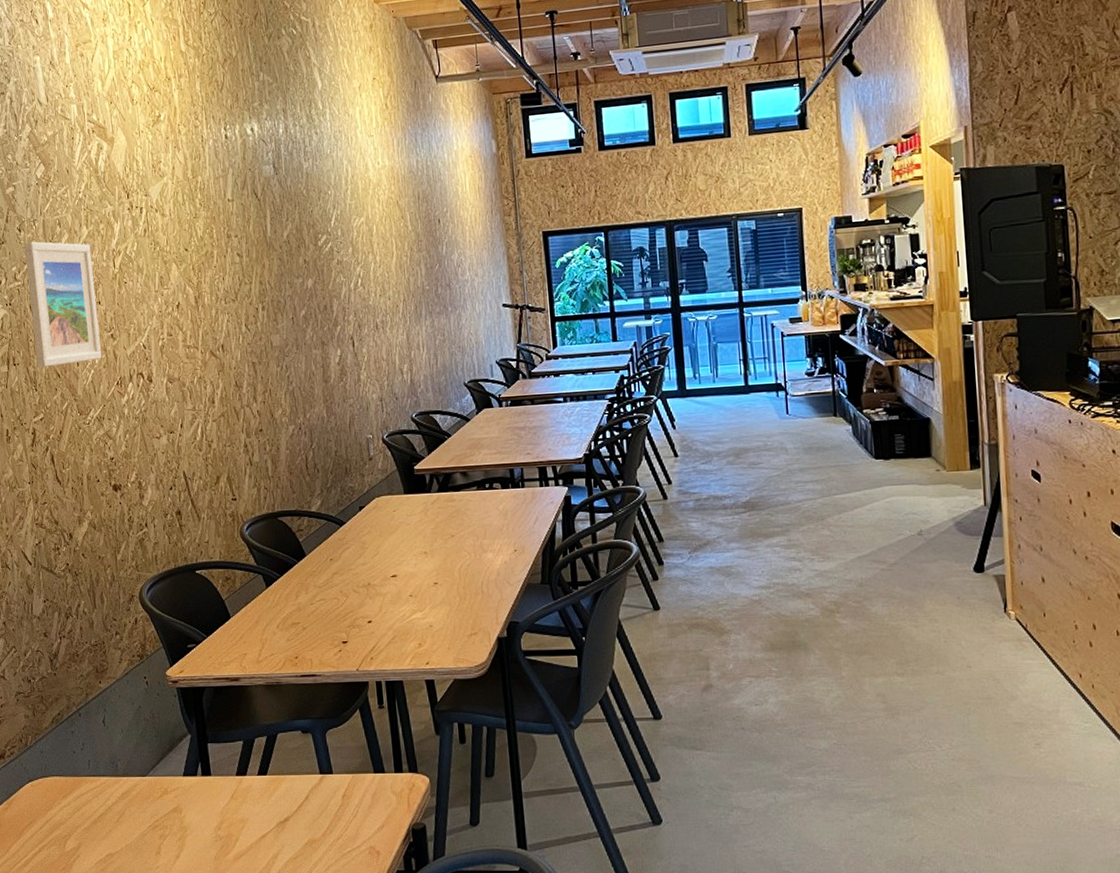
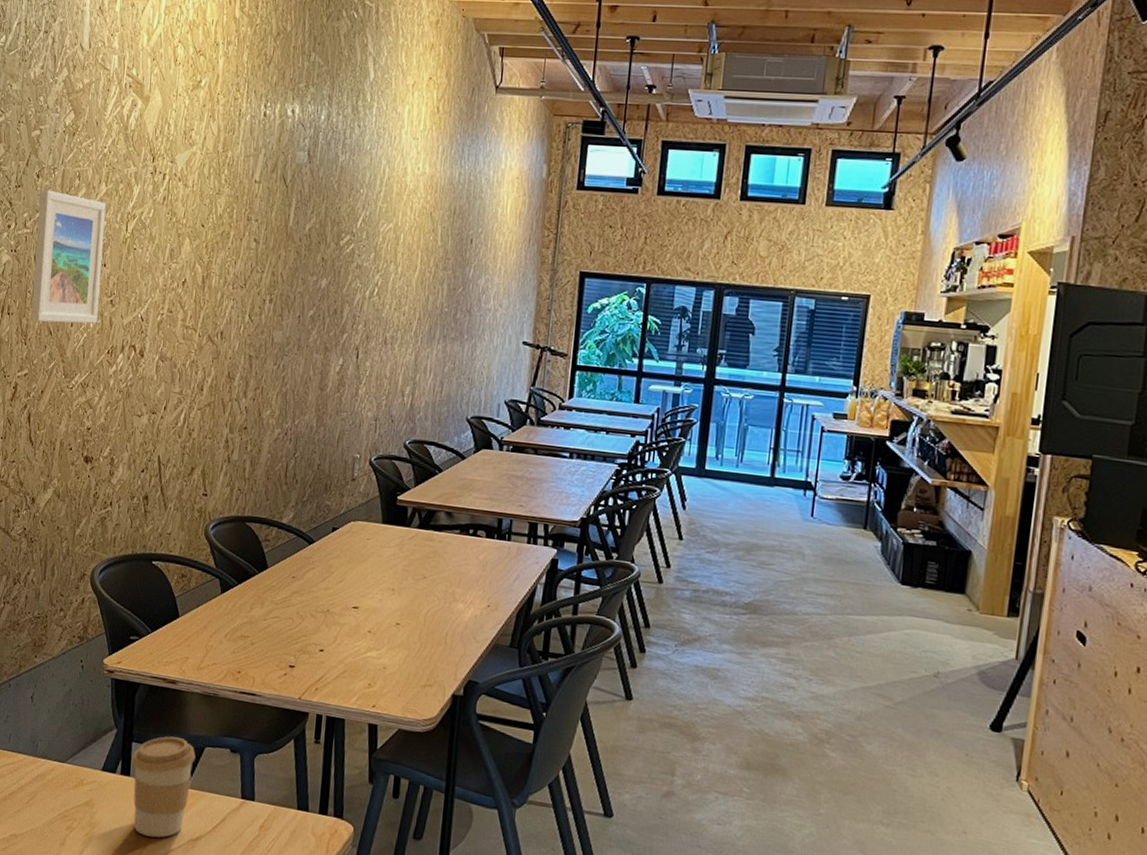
coffee cup: none [210,730,271,828] -> present [131,736,196,838]

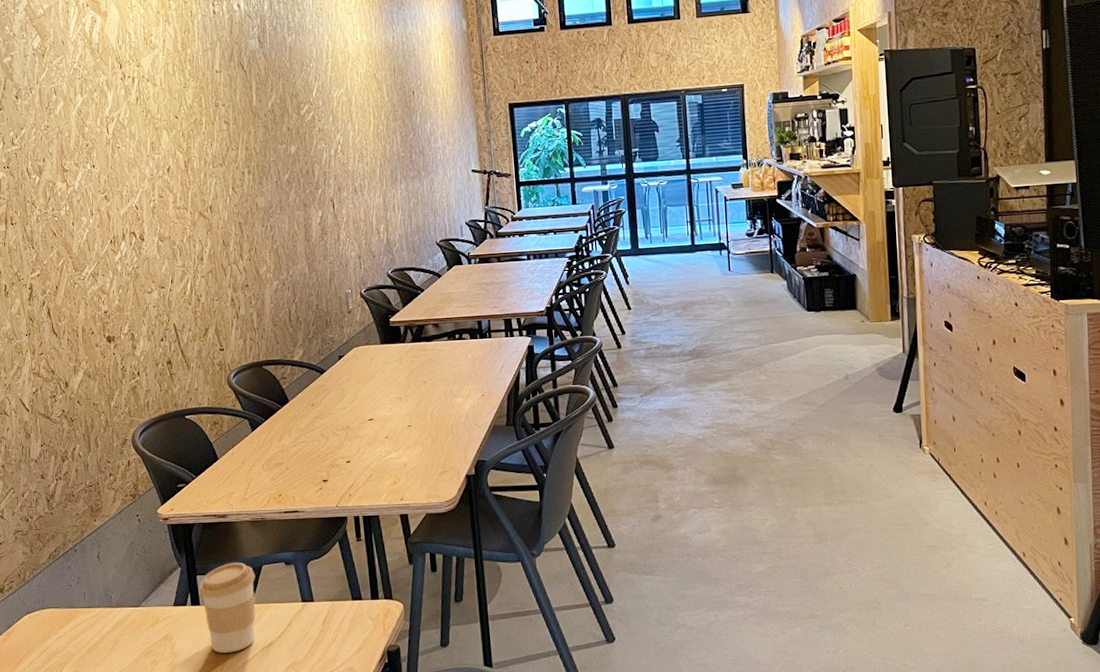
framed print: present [30,190,106,324] -> none [21,108,96,227]

